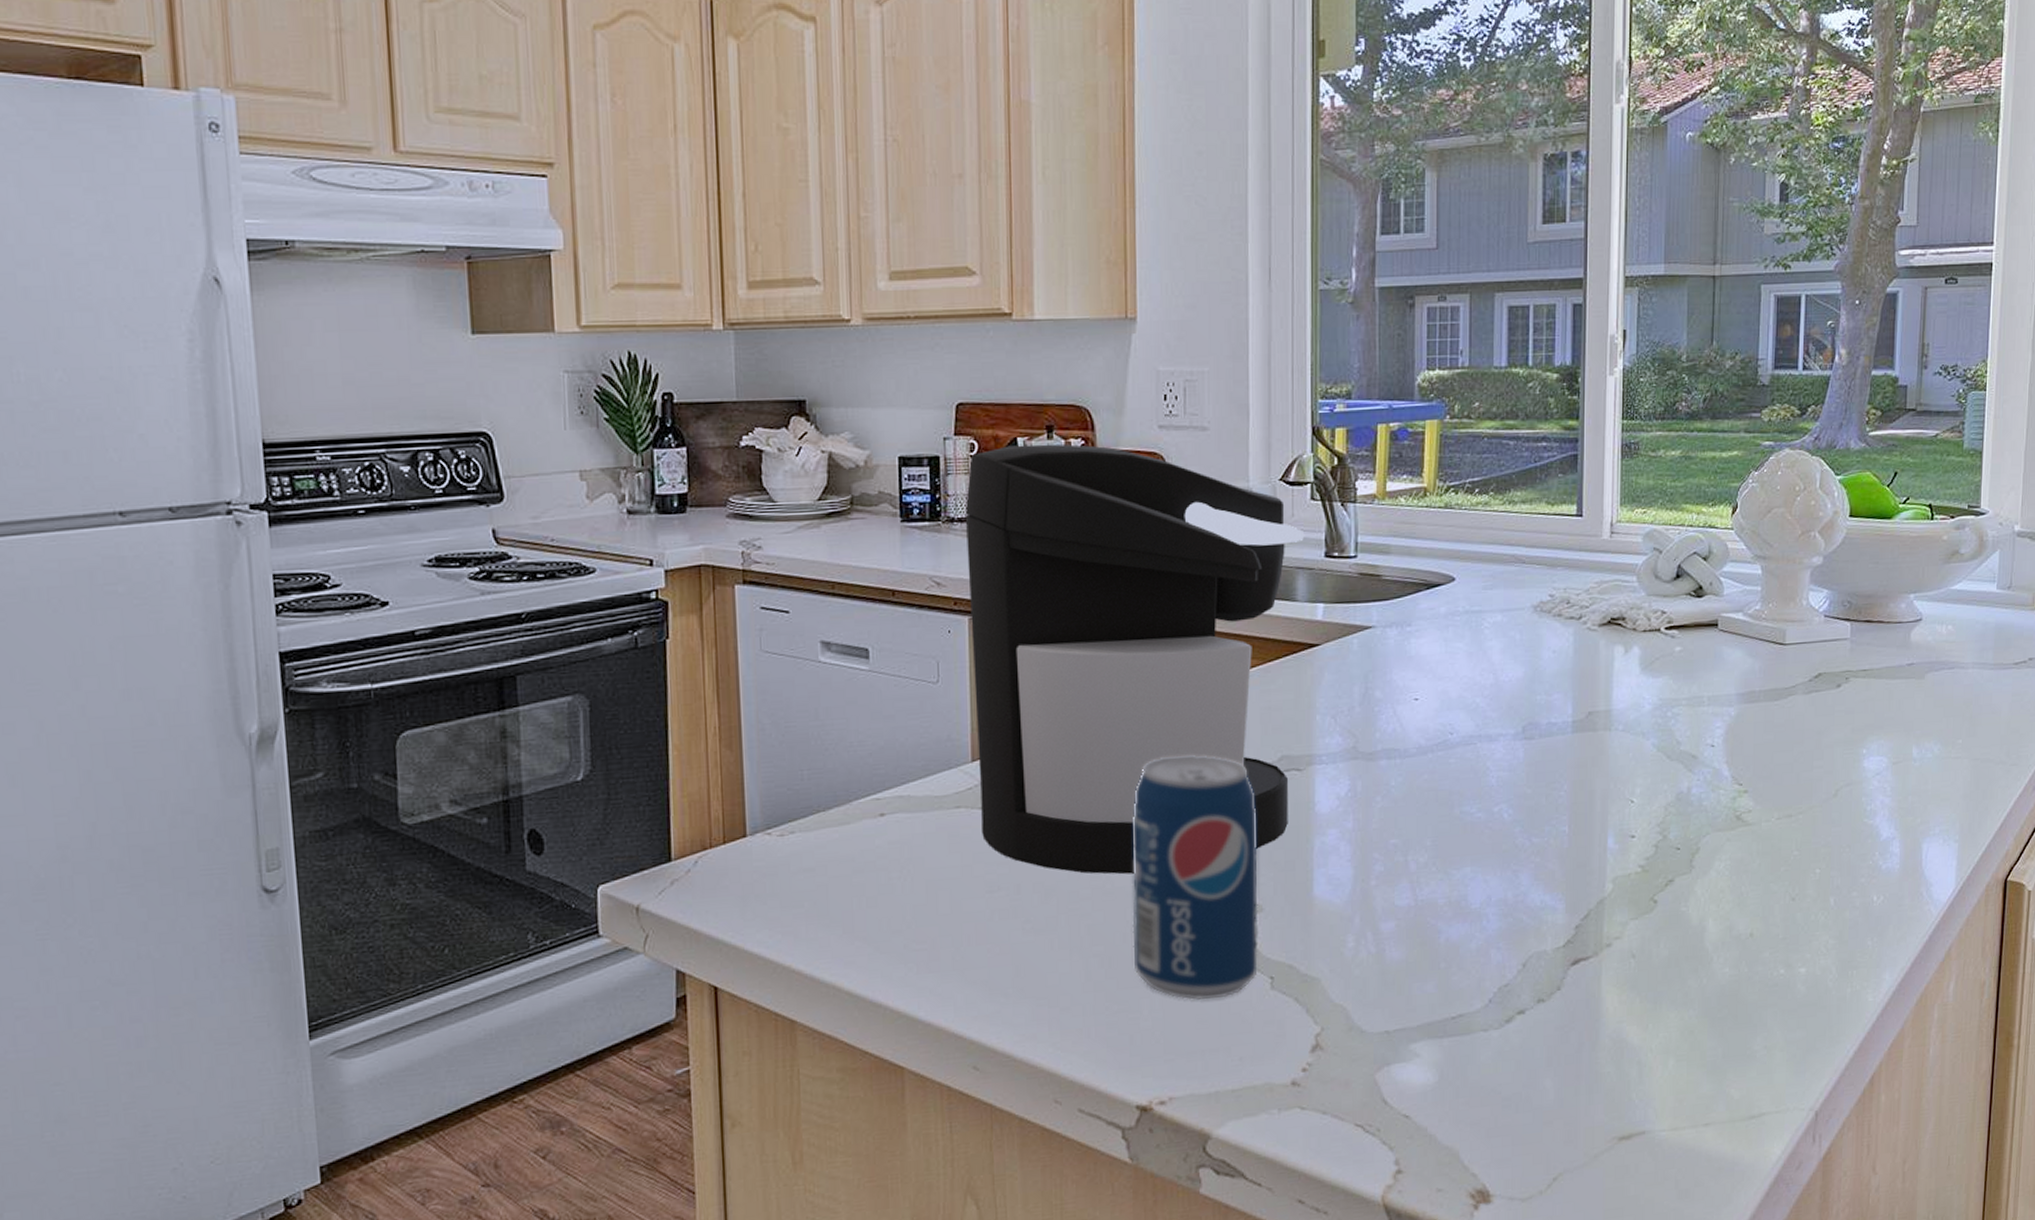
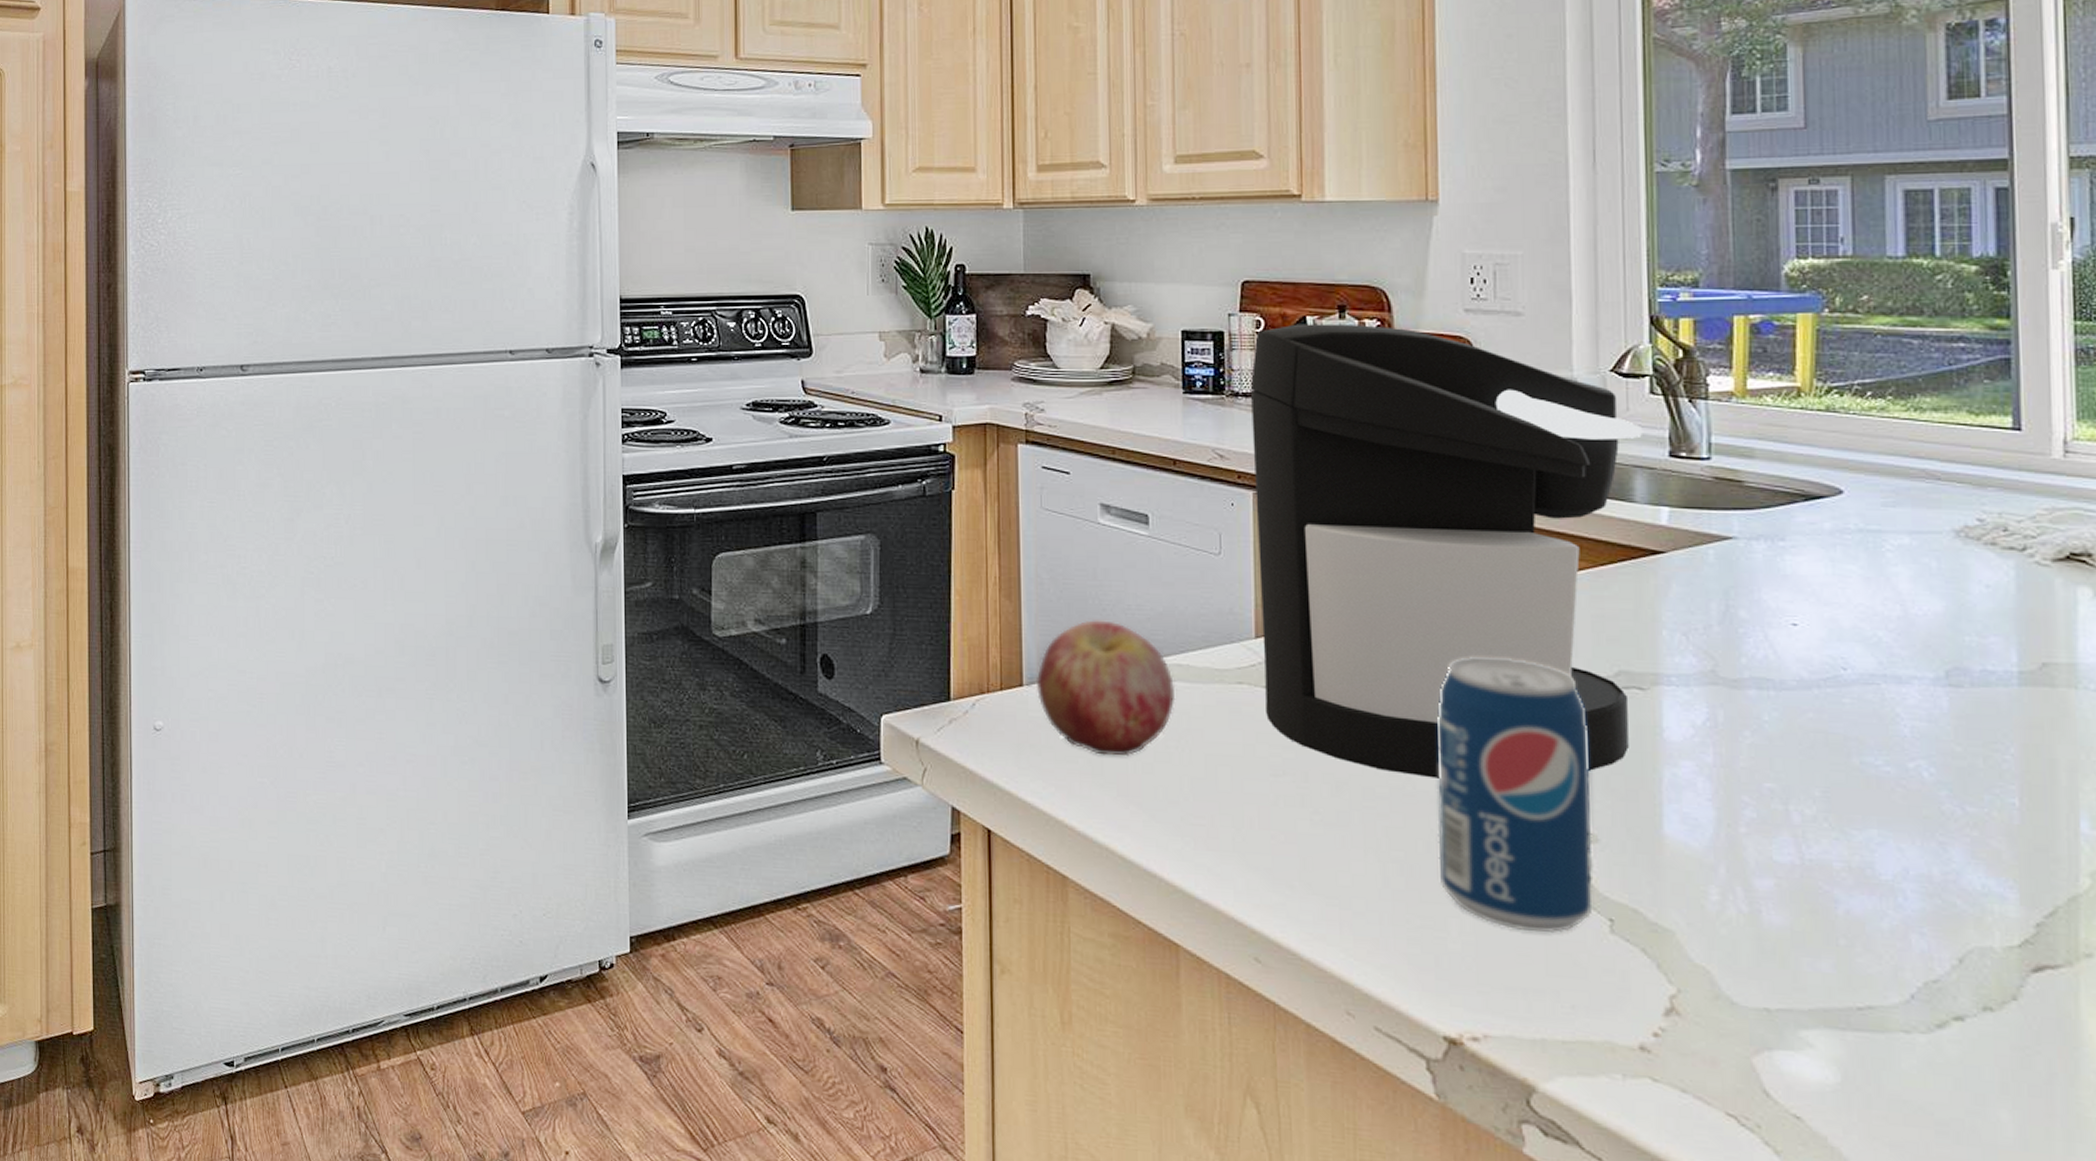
apple: none [759,759,898,896] -> present [1035,620,1176,757]

